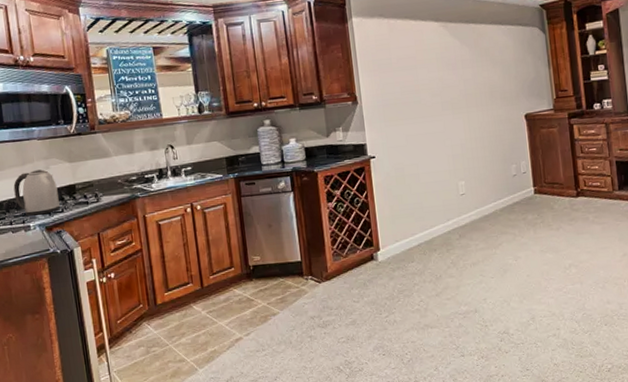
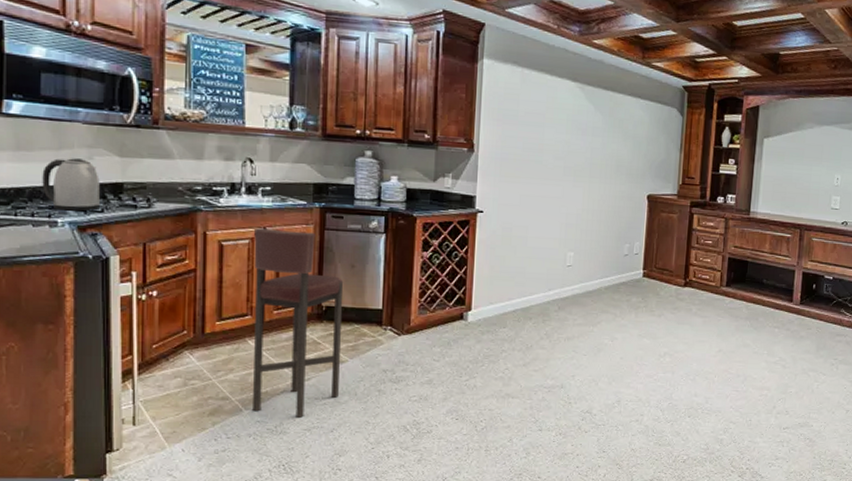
bar stool: none [184,201,276,371] -> present [253,228,344,418]

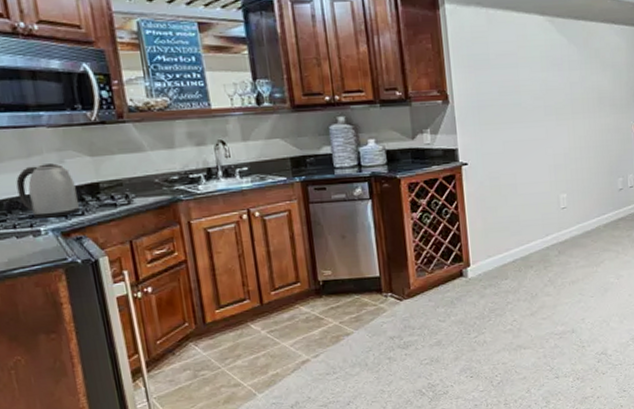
bar stool: present [253,228,344,418] -> none [238,208,349,395]

